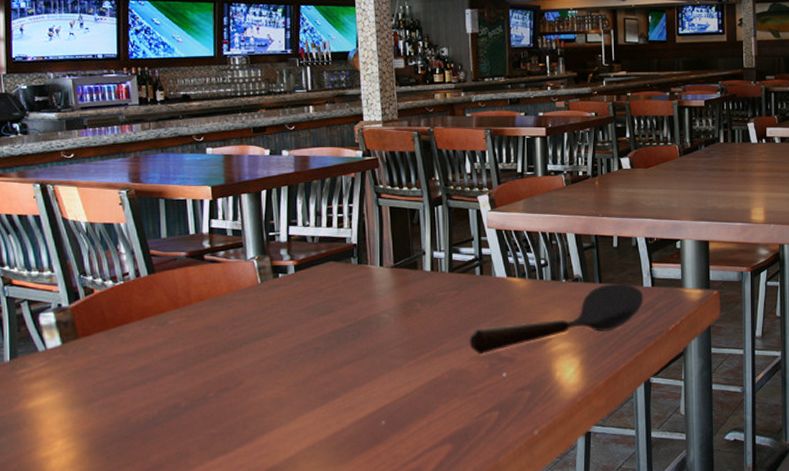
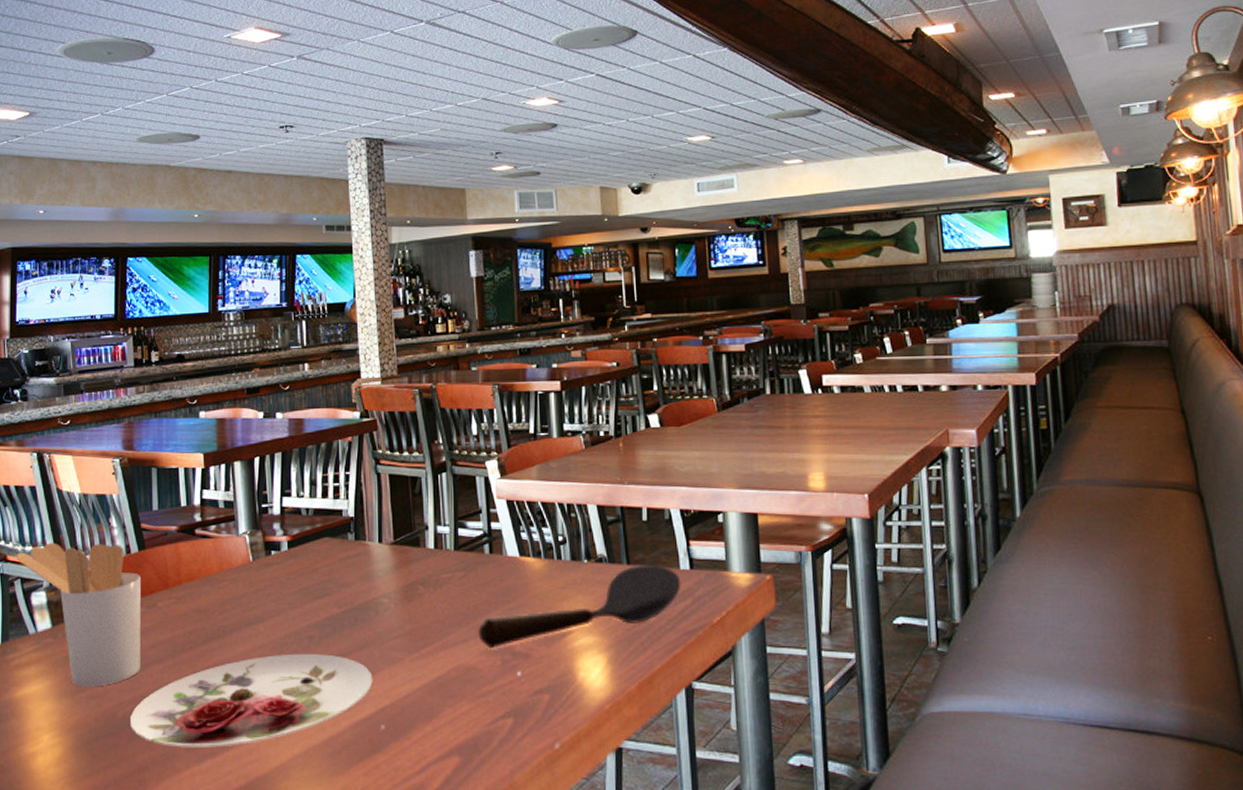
utensil holder: none [21,267,153,398] -> present [16,542,141,687]
plate: none [144,362,374,447] -> present [130,653,373,748]

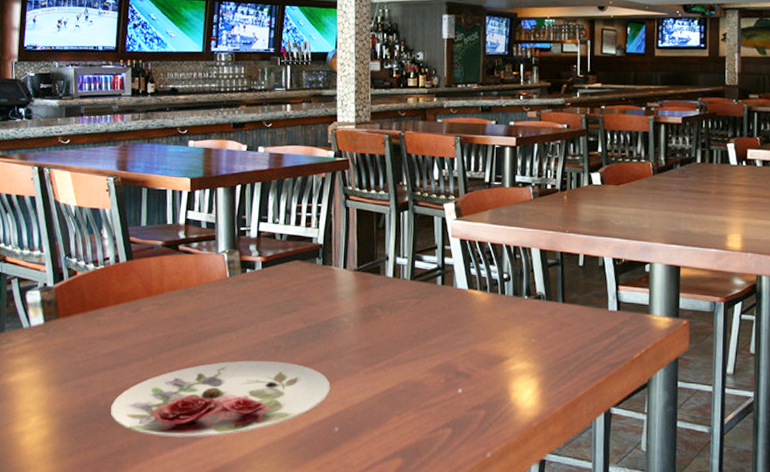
utensil holder: present [16,542,141,687] -> none [14,248,127,378]
spoon: present [477,564,681,649] -> none [425,303,608,368]

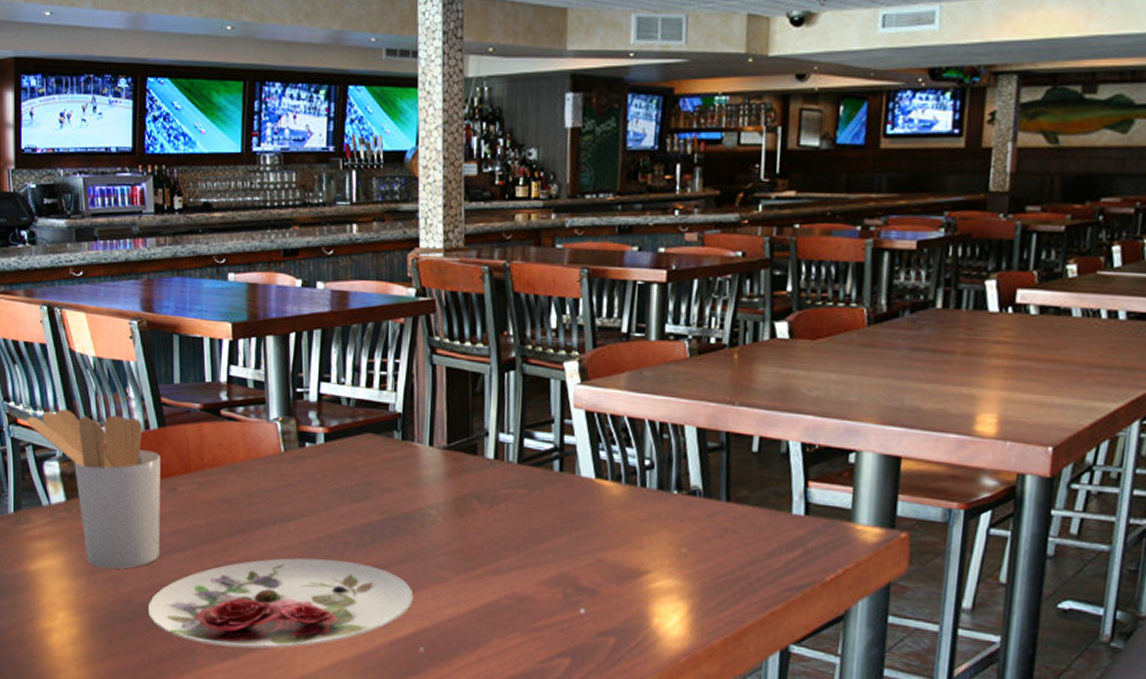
utensil holder: none [14,248,127,378] -> present [27,408,160,570]

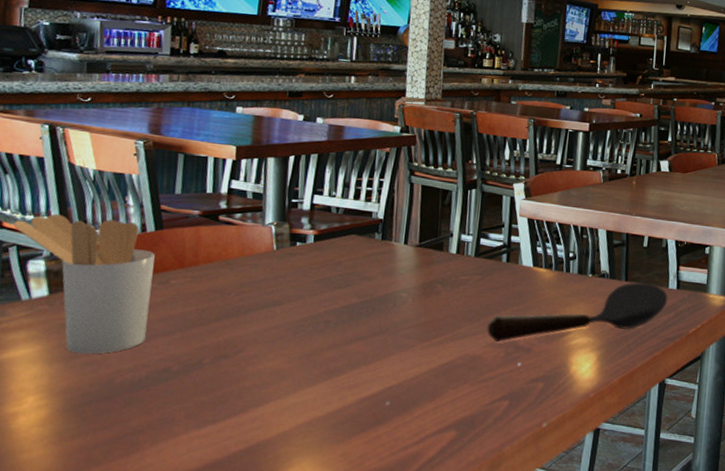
plate: present [148,557,414,648] -> none [128,335,384,415]
spoon: none [537,503,792,580] -> present [486,282,668,343]

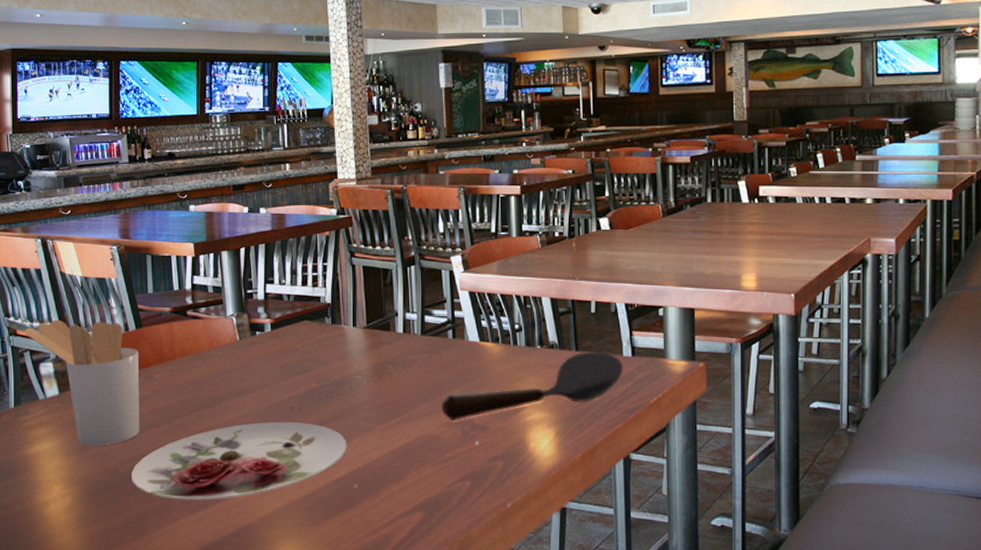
plate: none [128,335,384,415] -> present [131,421,347,500]

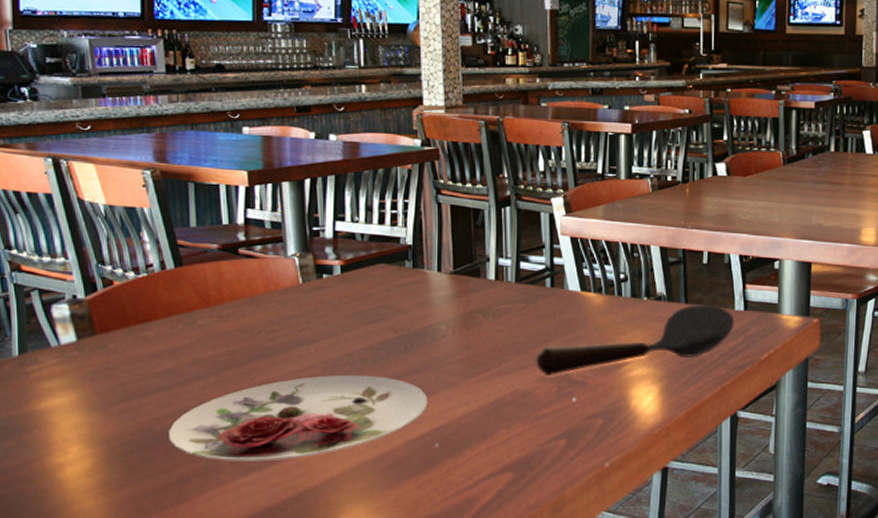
utensil holder: present [25,319,140,447] -> none [31,254,179,401]

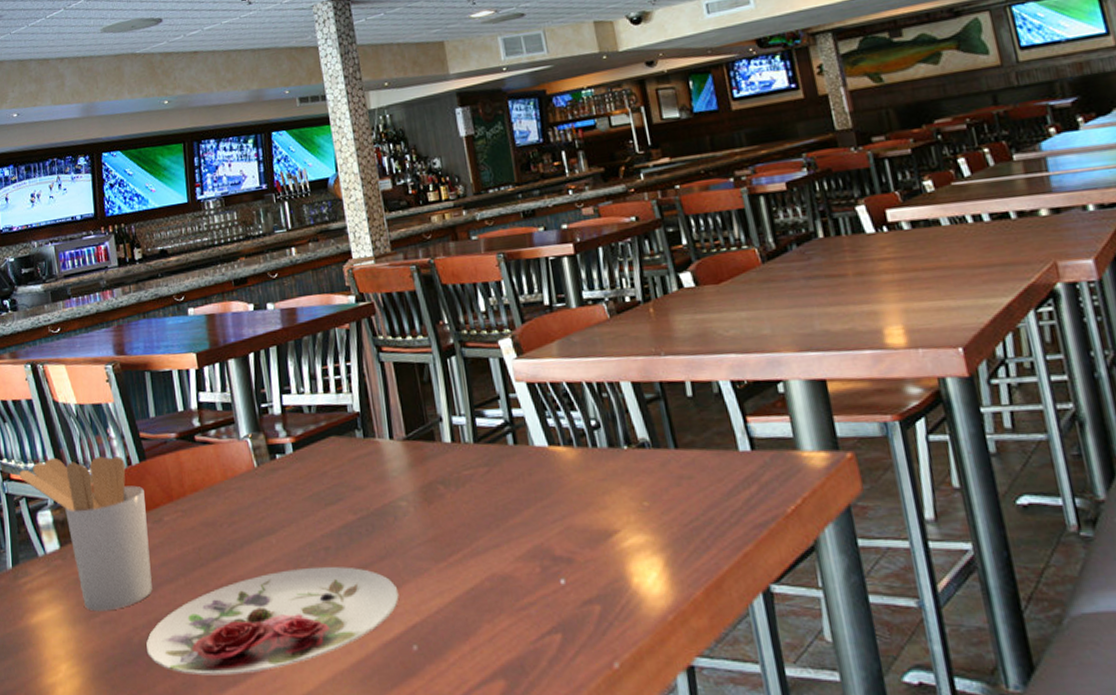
utensil holder: none [31,254,179,401] -> present [19,456,152,612]
spoon: present [535,304,735,376] -> none [509,447,743,554]

